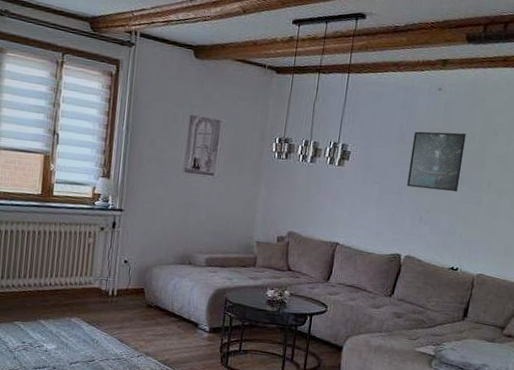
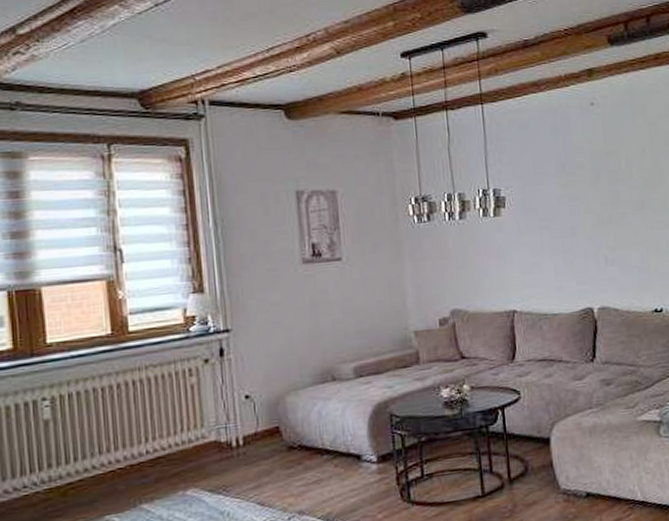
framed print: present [406,131,466,192] -> none [574,148,640,225]

